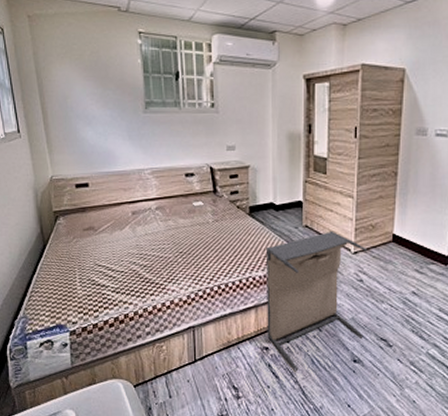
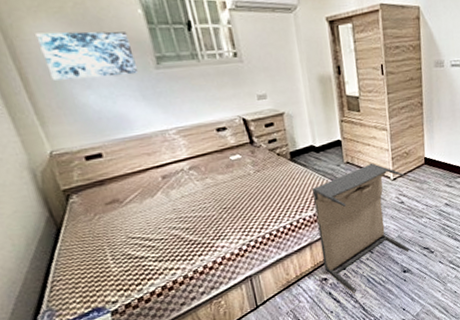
wall art: none [59,75,130,117] -> present [35,31,139,81]

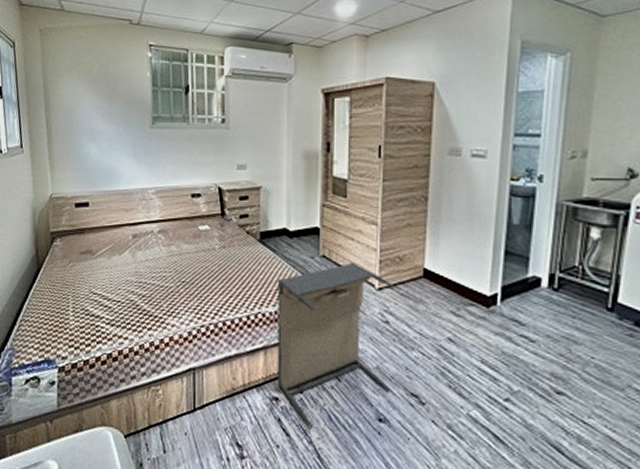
wall art: present [35,31,139,81] -> none [66,89,136,132]

